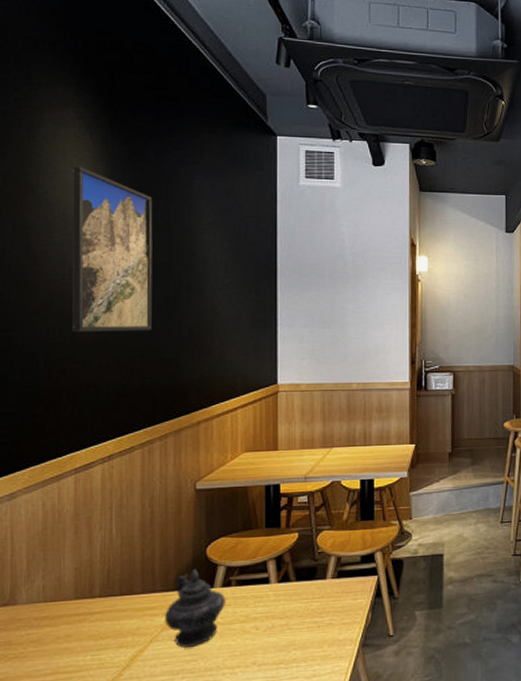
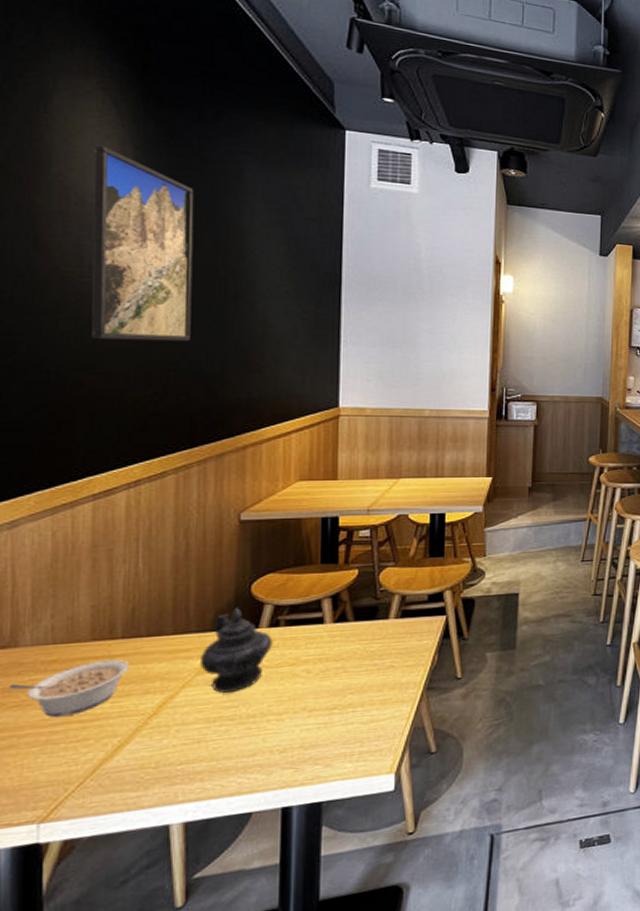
legume: none [9,616,106,669] -> present [8,659,129,718]

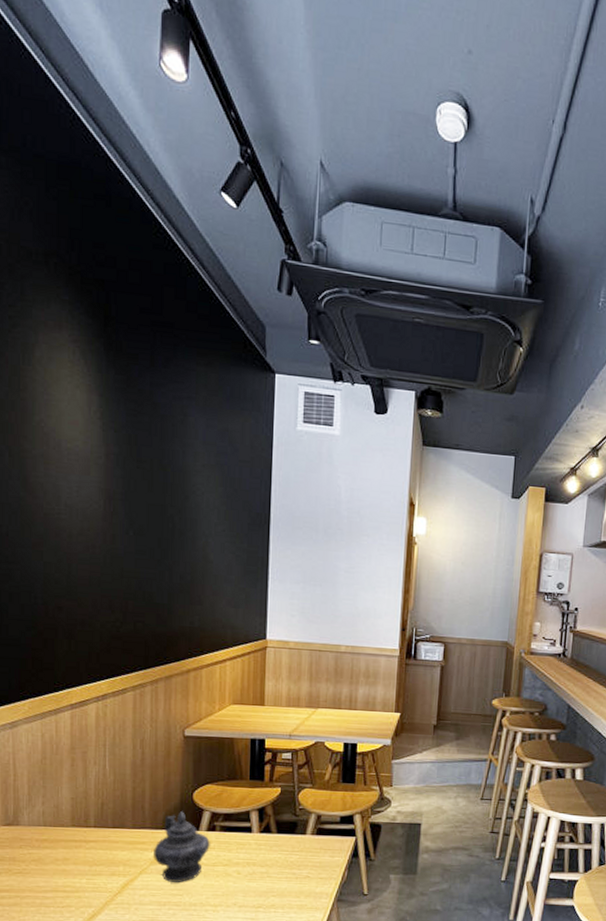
legume: present [8,659,129,718] -> none [13,843,100,886]
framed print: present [91,145,194,342] -> none [67,393,147,574]

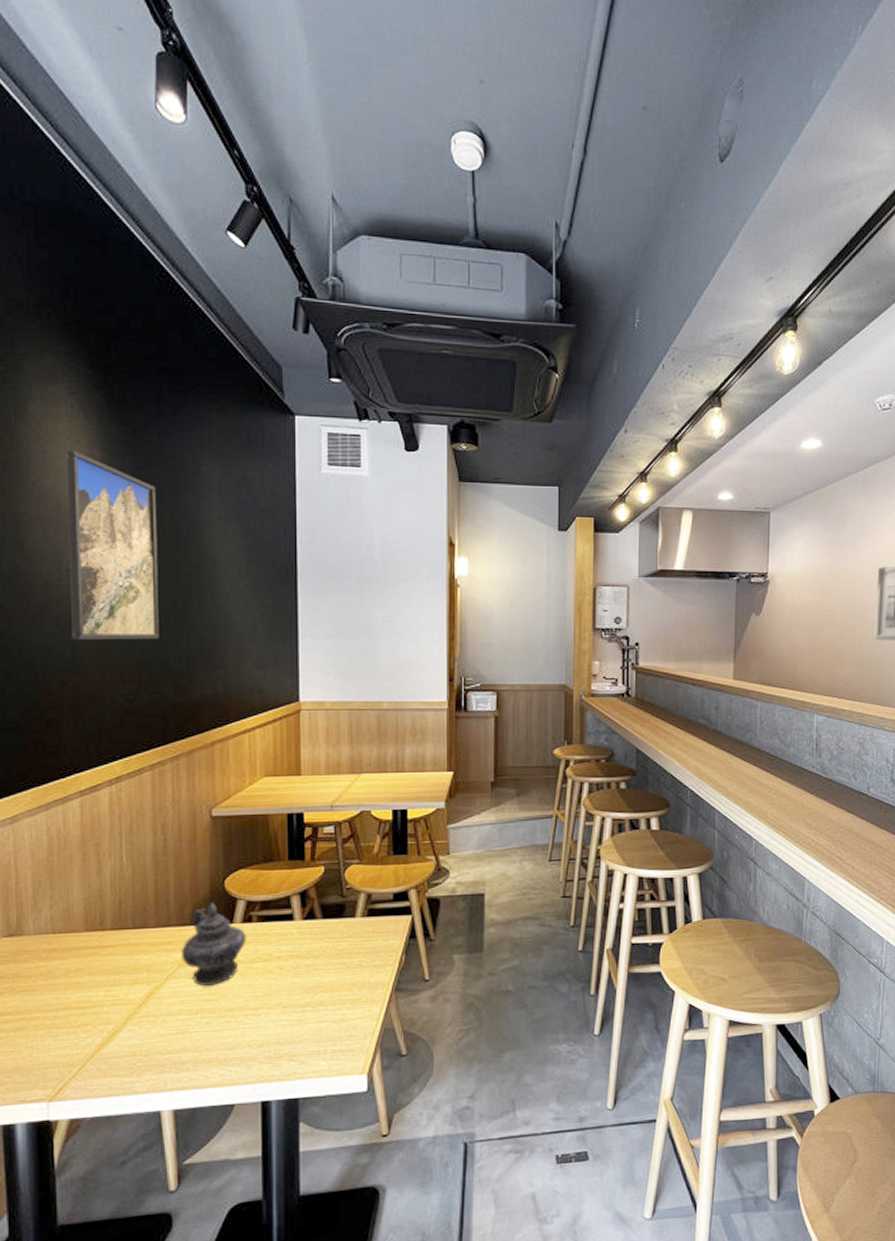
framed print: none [67,393,147,574] -> present [66,450,159,640]

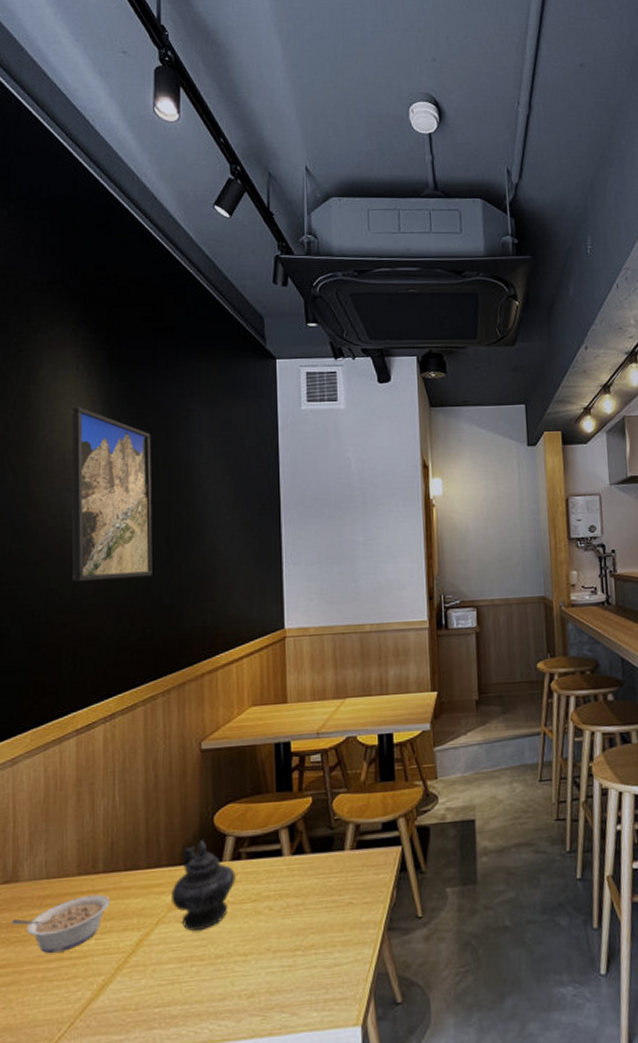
legume: none [17,949,119,1003] -> present [11,894,110,954]

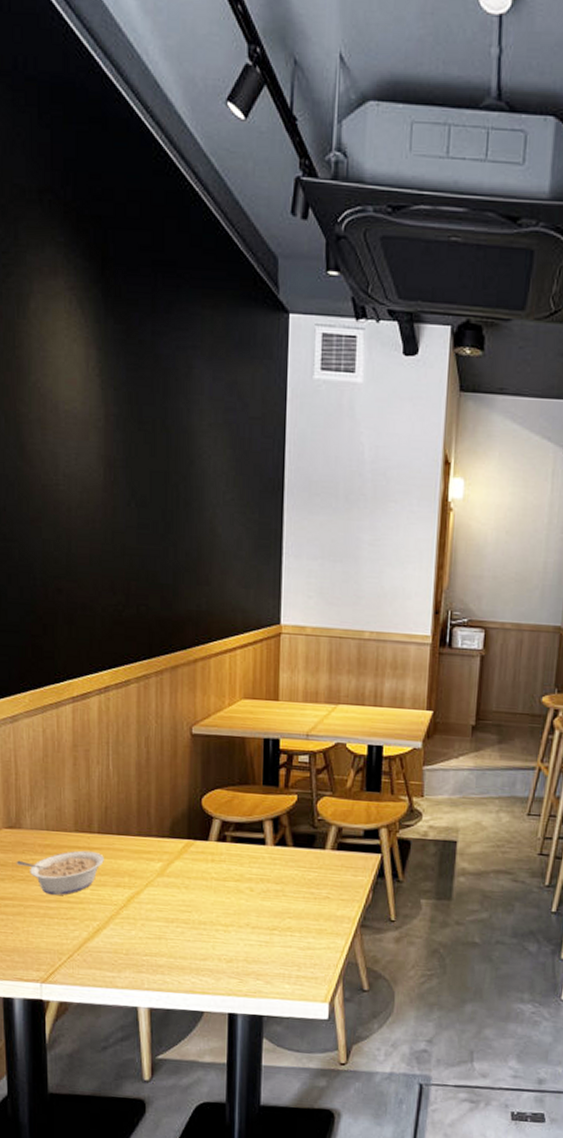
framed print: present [71,406,152,581] -> none [64,348,149,551]
teapot: present [172,840,236,931] -> none [160,818,220,898]

